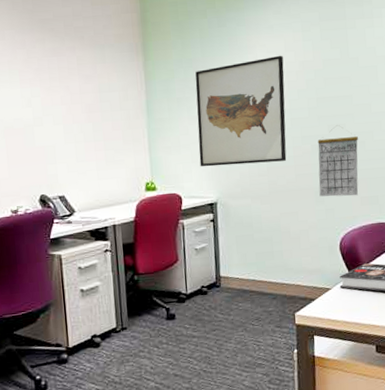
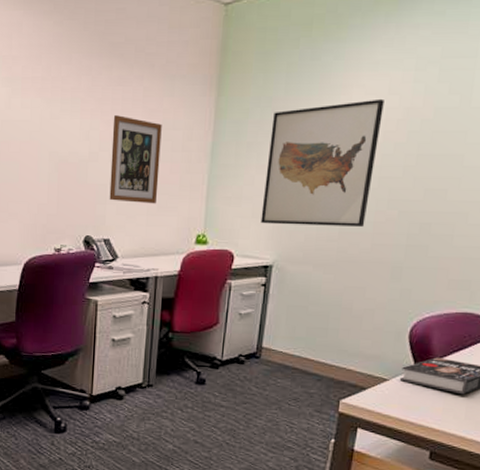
wall art: none [52,82,104,160] -> present [109,115,162,204]
calendar: present [317,125,359,197] -> none [396,190,461,278]

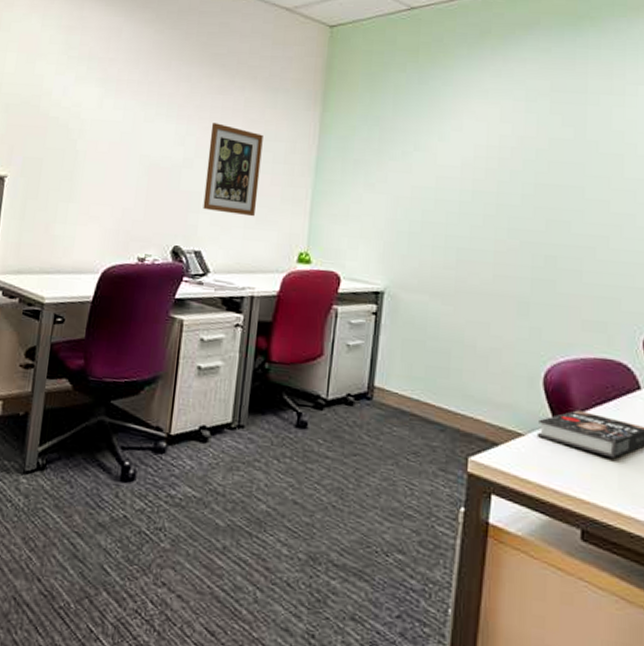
wall art: present [260,98,384,227] -> none [370,125,496,255]

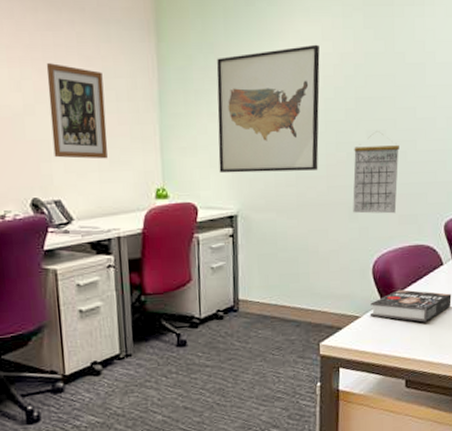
wall art: none [370,125,496,255] -> present [216,44,320,174]
calendar: none [523,221,587,317] -> present [353,131,399,214]

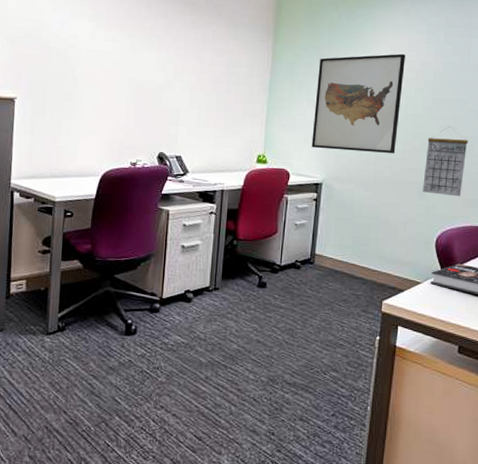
wall art: present [46,63,108,159] -> none [181,52,228,128]

